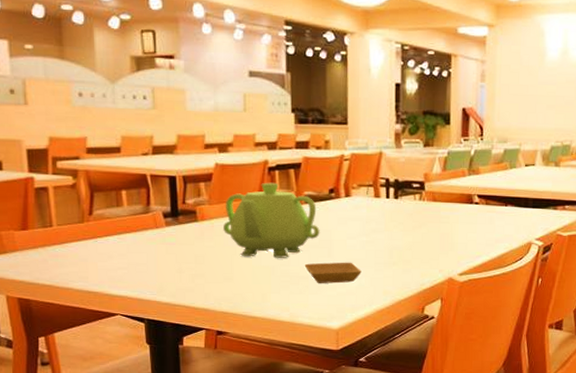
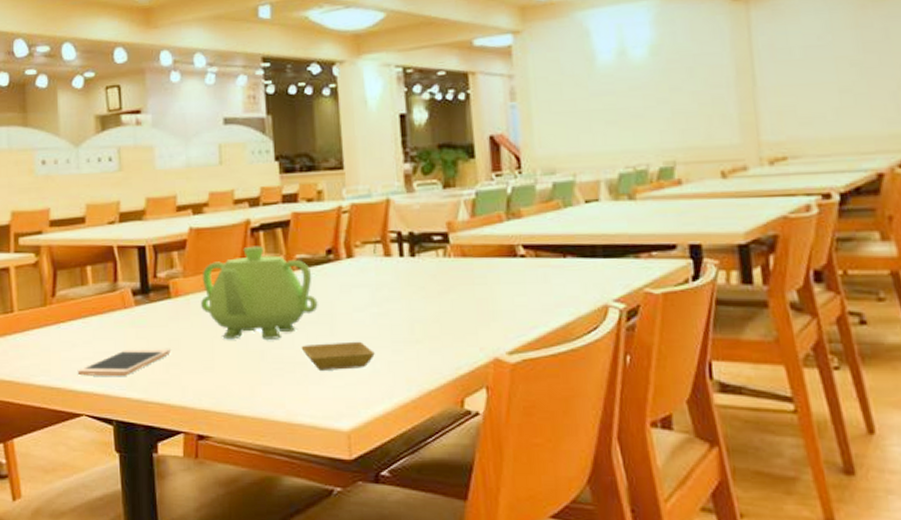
cell phone: none [113,261,196,283] -> present [77,348,171,376]

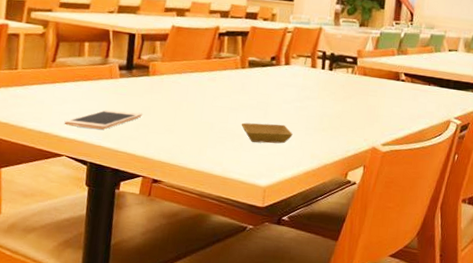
teapot: present [201,246,318,341] -> none [171,46,259,116]

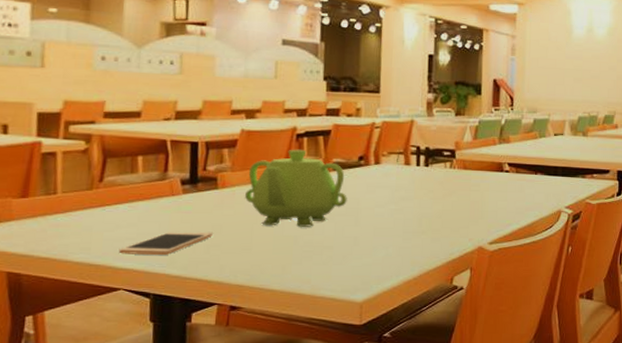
teapot: none [171,46,259,116] -> present [245,149,347,228]
saucer: present [241,122,293,144] -> none [329,231,389,253]

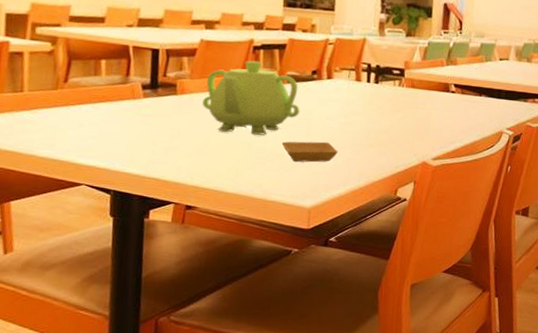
cell phone: present [118,231,213,255] -> none [81,132,171,155]
saucer: none [329,231,389,253] -> present [281,141,338,162]

